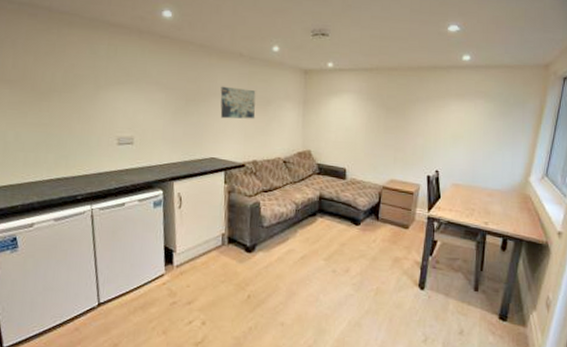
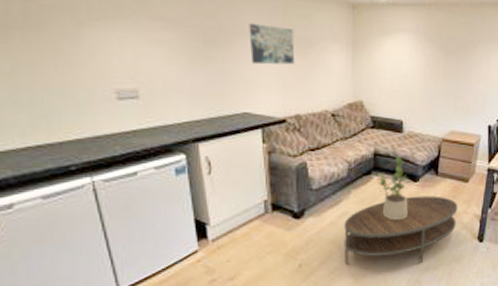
coffee table: none [289,238,399,305] -> present [344,196,458,265]
potted plant: none [321,201,350,261] -> present [377,156,408,221]

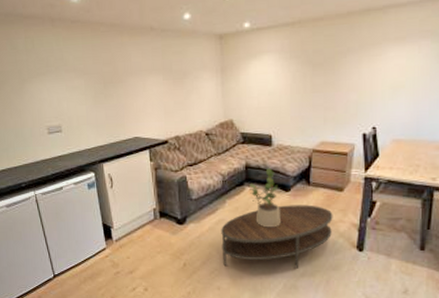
wall art: present [249,23,295,65] -> none [136,64,173,97]

